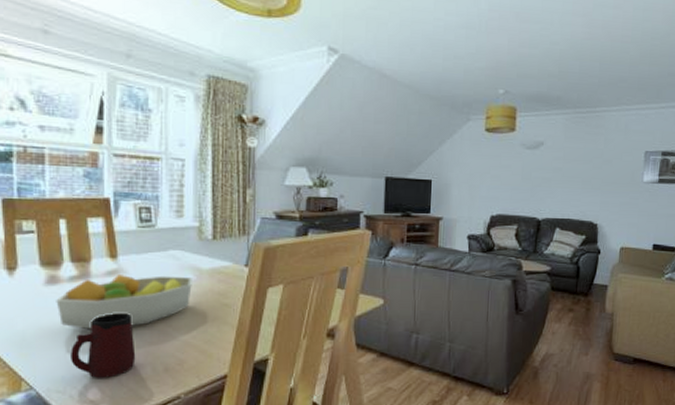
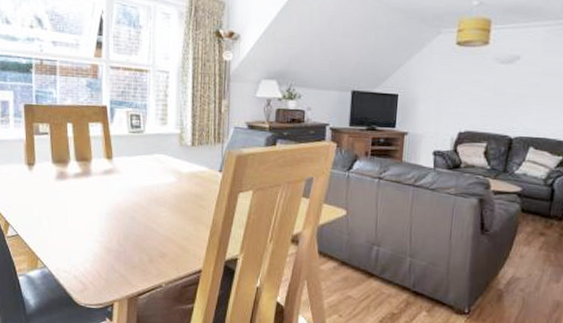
fruit bowl: present [56,273,194,329] -> none [64,173,175,220]
mug: present [71,313,136,378] -> none [75,207,126,264]

